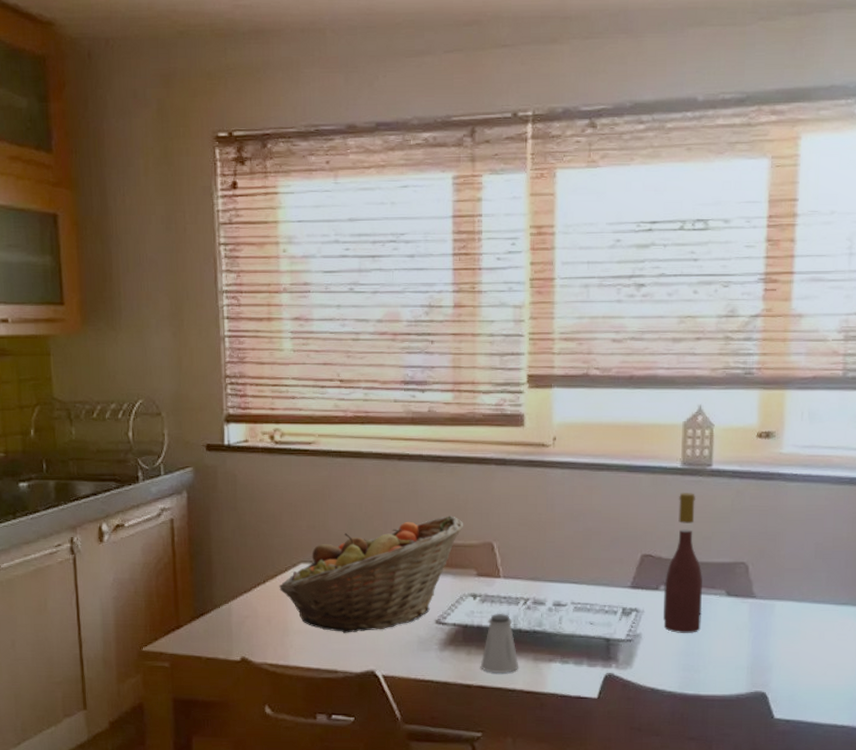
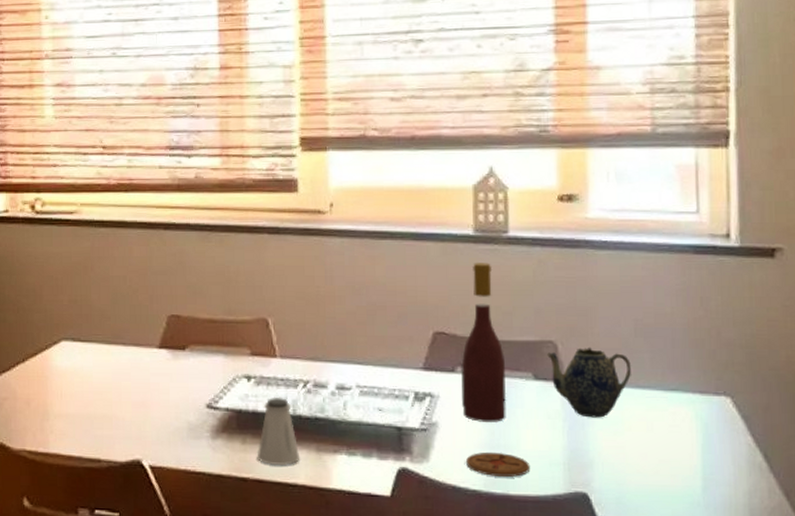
fruit basket: present [279,516,464,633] -> none [39,289,236,418]
coaster: none [664,658,719,680] -> present [466,452,530,478]
teapot: none [739,567,810,629] -> present [547,346,631,418]

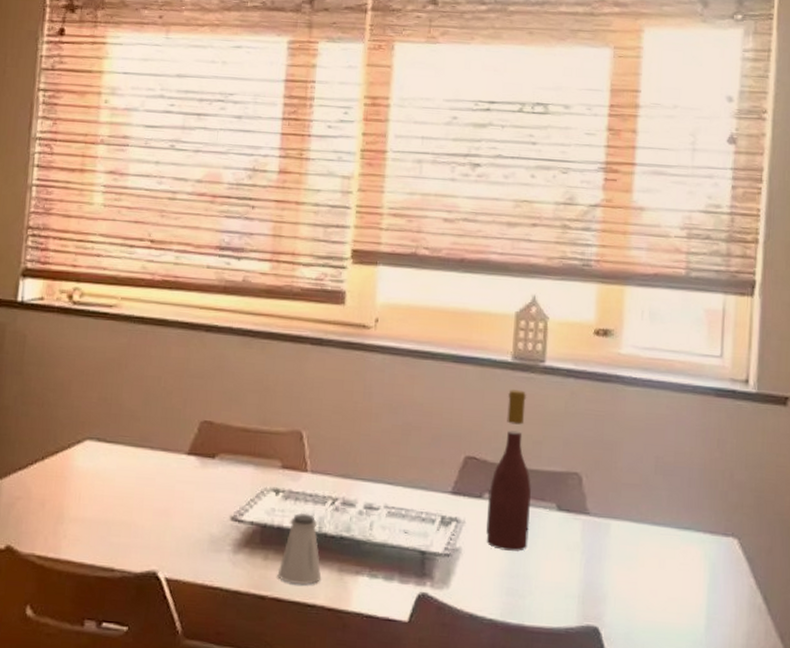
coaster: present [466,452,530,478] -> none [485,581,547,608]
teapot: present [547,346,631,418] -> none [572,481,649,553]

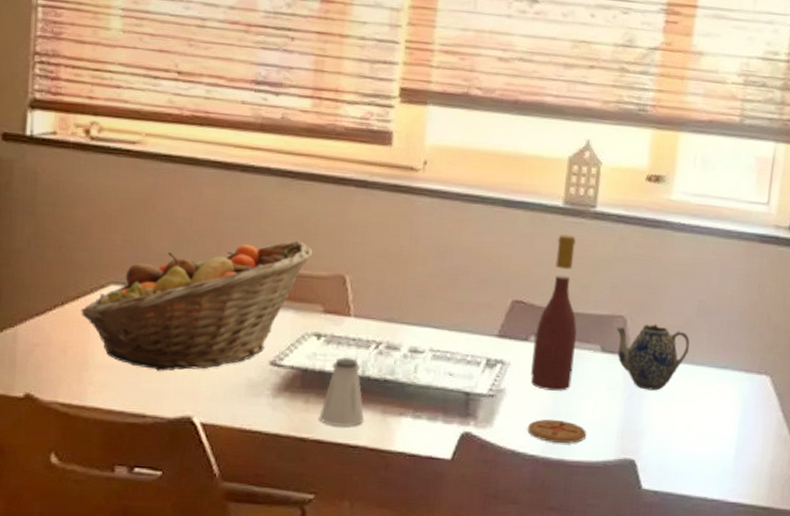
fruit basket: none [58,397,272,525] -> present [81,241,313,371]
coaster: none [485,581,547,608] -> present [528,419,587,444]
teapot: none [572,481,649,553] -> present [616,323,690,391]

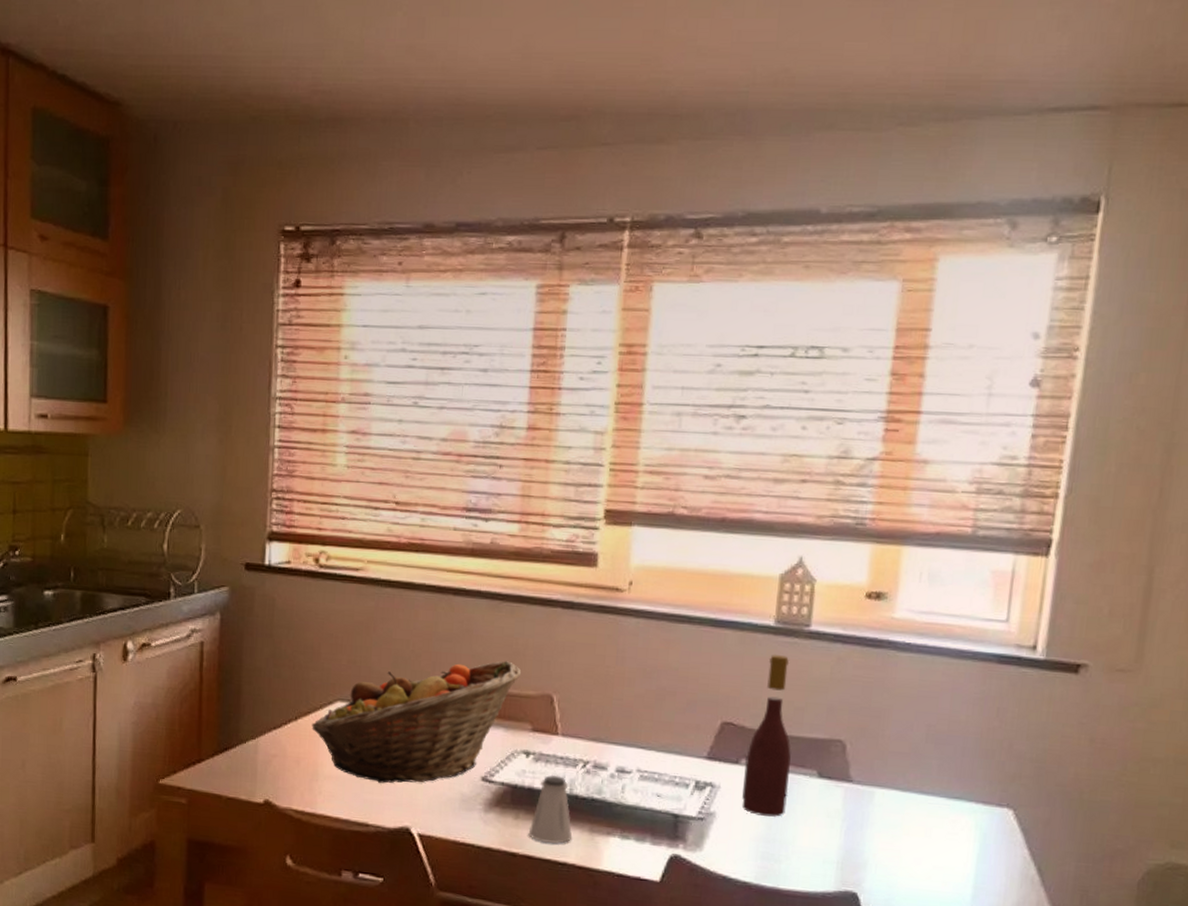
coaster: present [528,419,587,444] -> none [740,845,804,872]
teapot: present [616,323,690,391] -> none [834,748,918,820]

